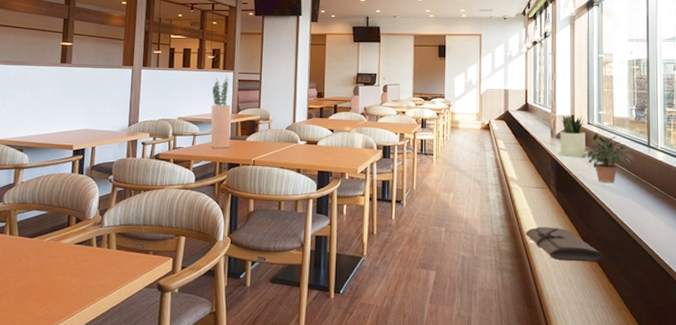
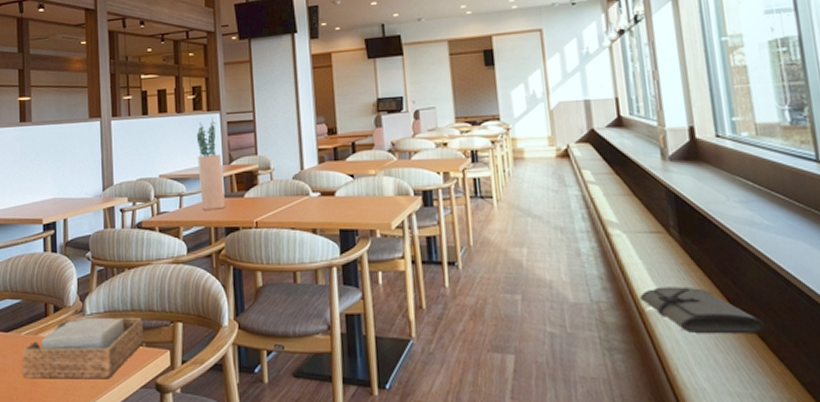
napkin holder: none [42,229,152,280] -> present [22,317,144,379]
planter: present [558,114,588,158] -> none [674,126,722,187]
potted plant: present [582,133,634,184] -> none [713,148,797,220]

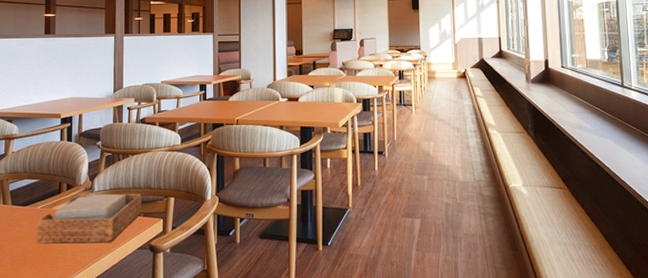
vase: present [196,118,226,211] -> none [193,38,214,111]
tool roll: present [640,286,766,334] -> none [507,170,584,203]

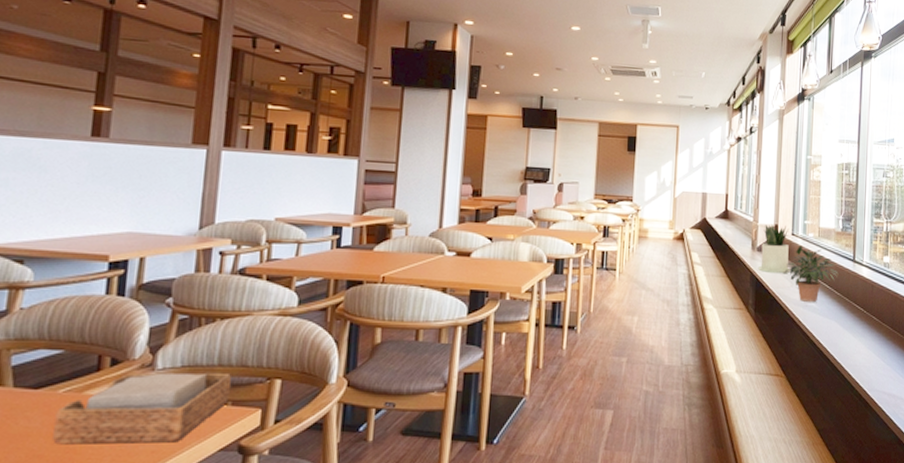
planter: none [533,59,563,101] -> present [758,224,790,274]
potted plant: none [558,76,609,125] -> present [784,245,839,303]

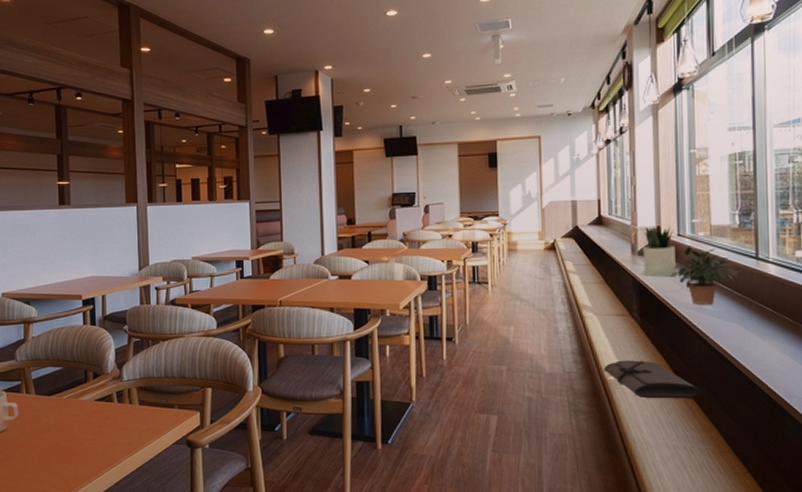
napkin holder: present [53,372,232,445] -> none [63,383,176,437]
tool roll: none [719,354,802,392] -> present [604,360,702,399]

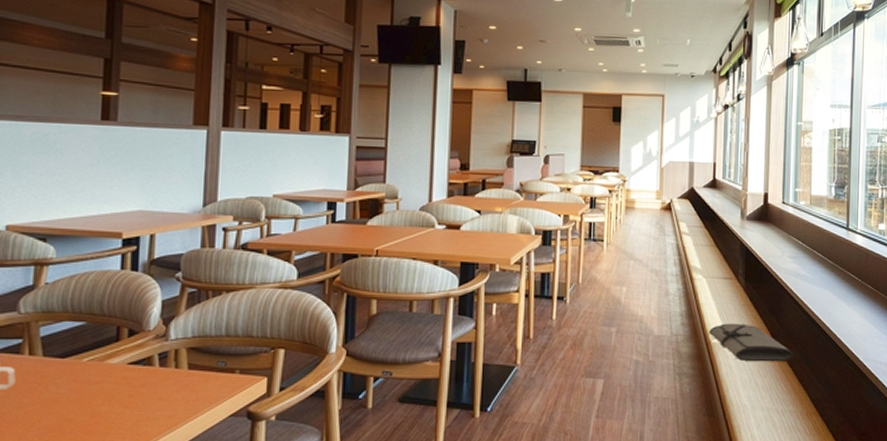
planter: present [640,226,679,278] -> none [748,192,781,243]
potted plant: present [671,246,738,306] -> none [775,214,832,272]

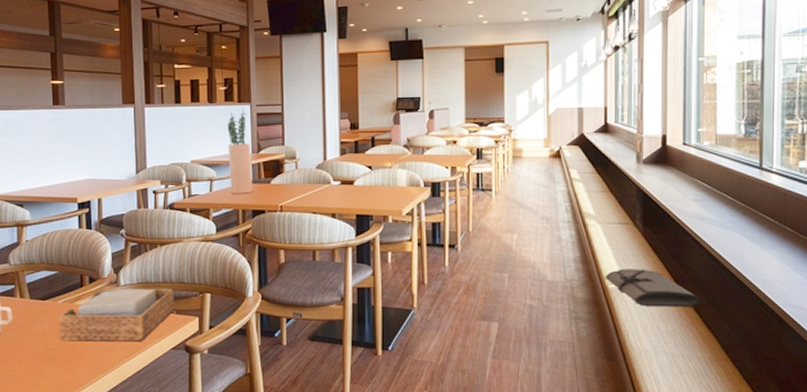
napkin holder: none [80,342,239,410] -> present [59,288,175,342]
vase: none [318,141,347,237] -> present [227,109,254,195]

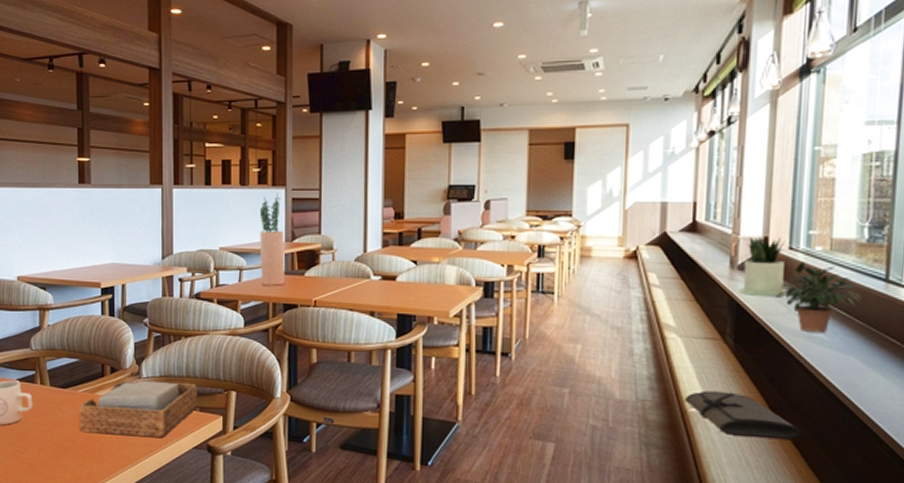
planter: none [645,134,683,186] -> present [739,236,786,298]
potted plant: none [675,155,742,215] -> present [777,262,862,334]

